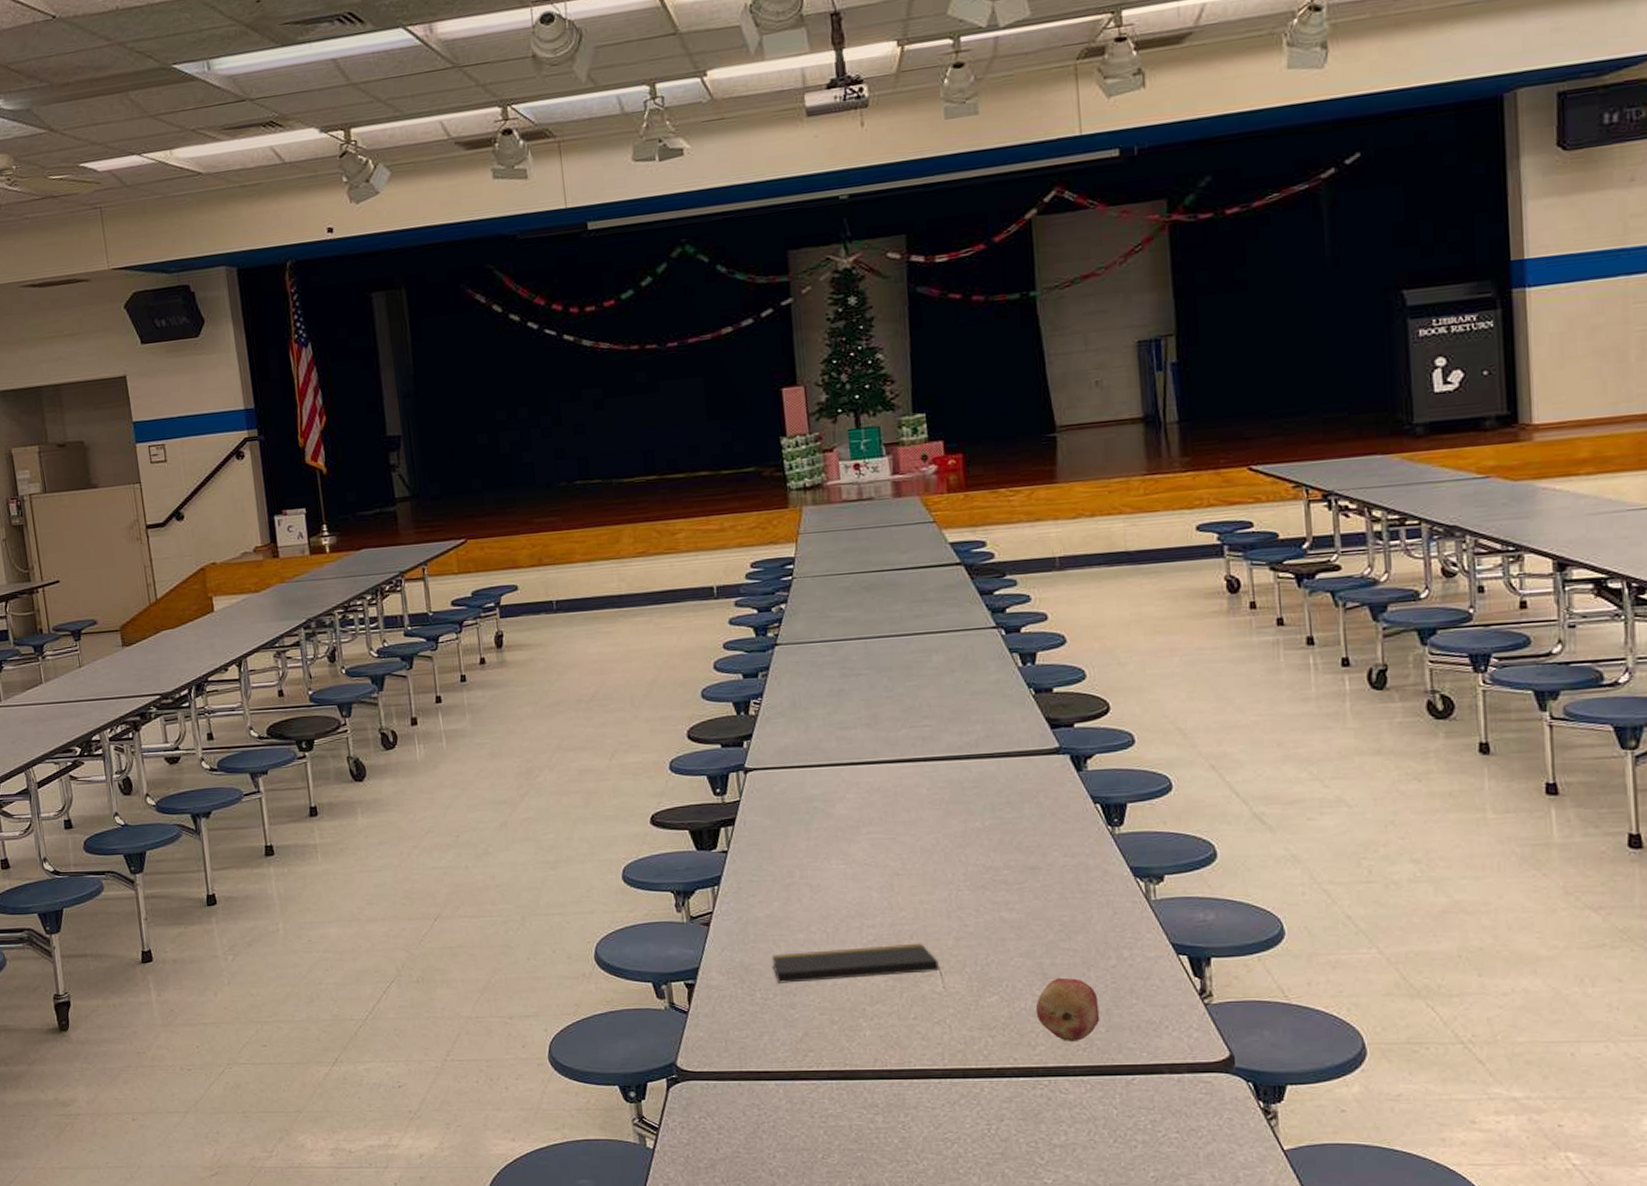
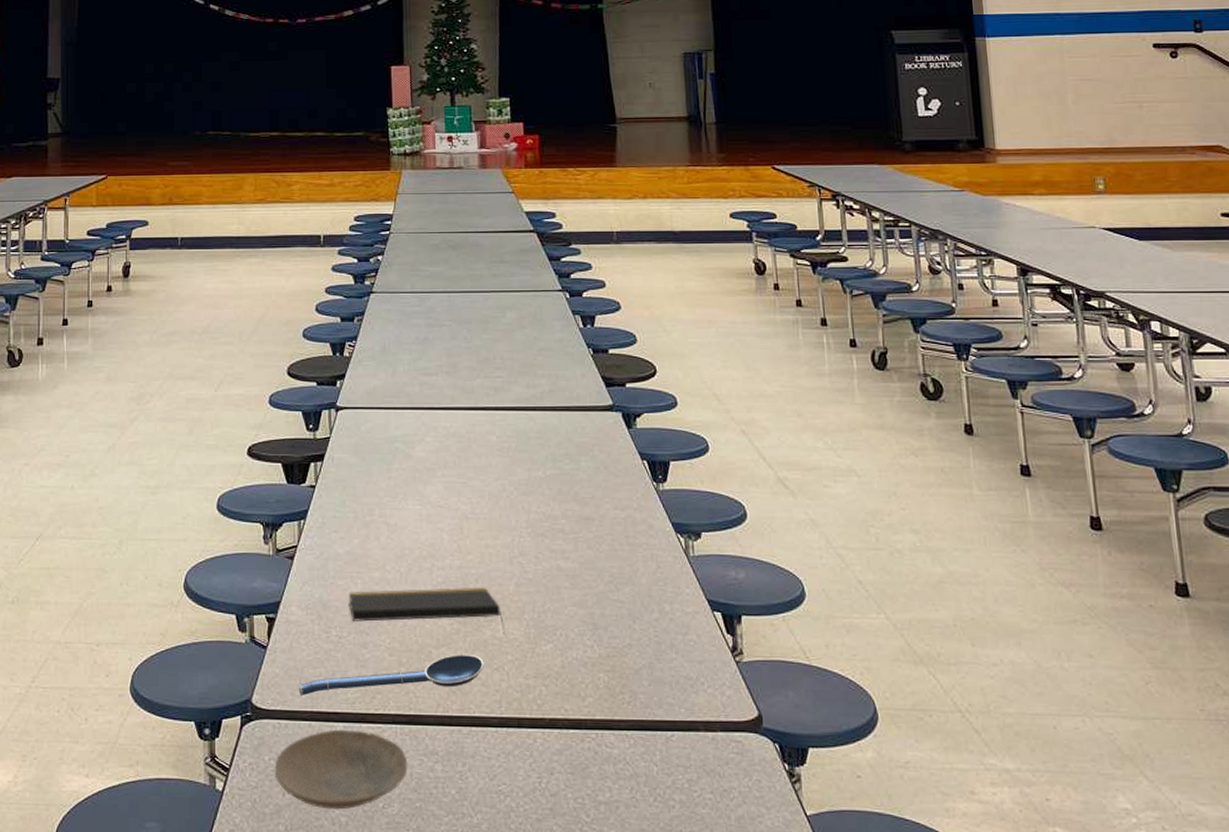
plate: none [705,1087,847,1162] -> present [274,729,408,810]
spoon: none [724,1010,924,1058] -> present [298,655,484,697]
fruit: present [1035,977,1100,1041] -> none [586,628,643,694]

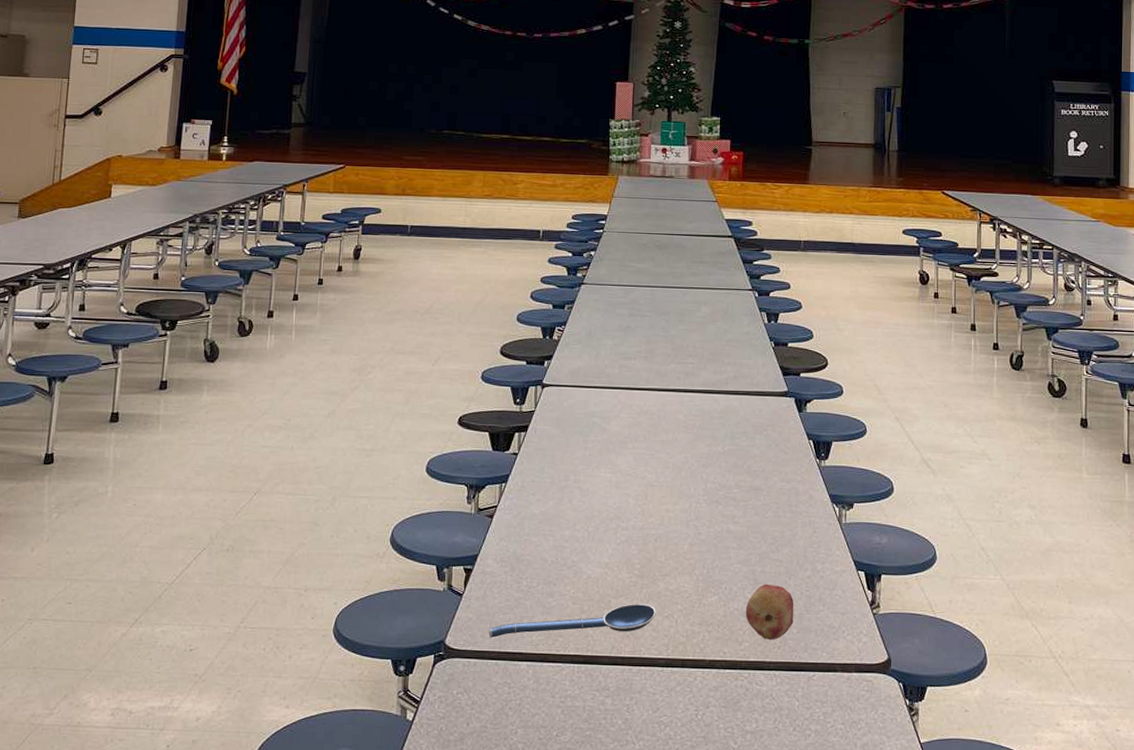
plate: present [274,729,408,810] -> none [461,667,582,738]
notepad: present [348,587,505,635] -> none [539,546,677,588]
fruit: none [586,628,643,694] -> present [745,584,794,640]

